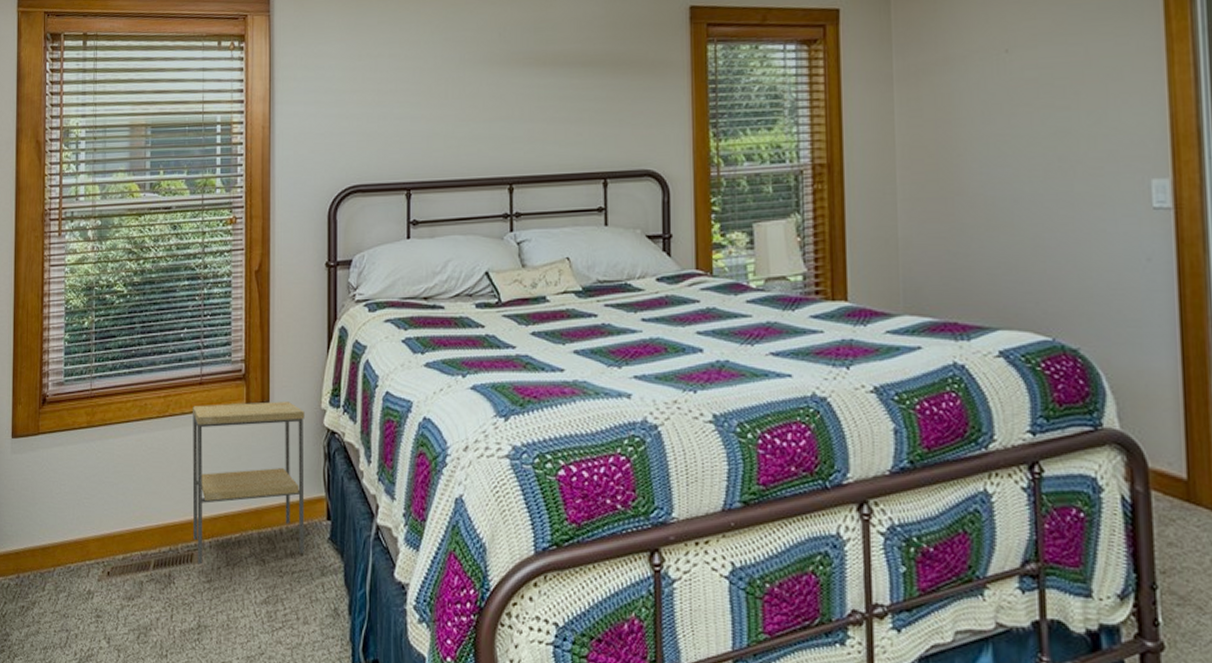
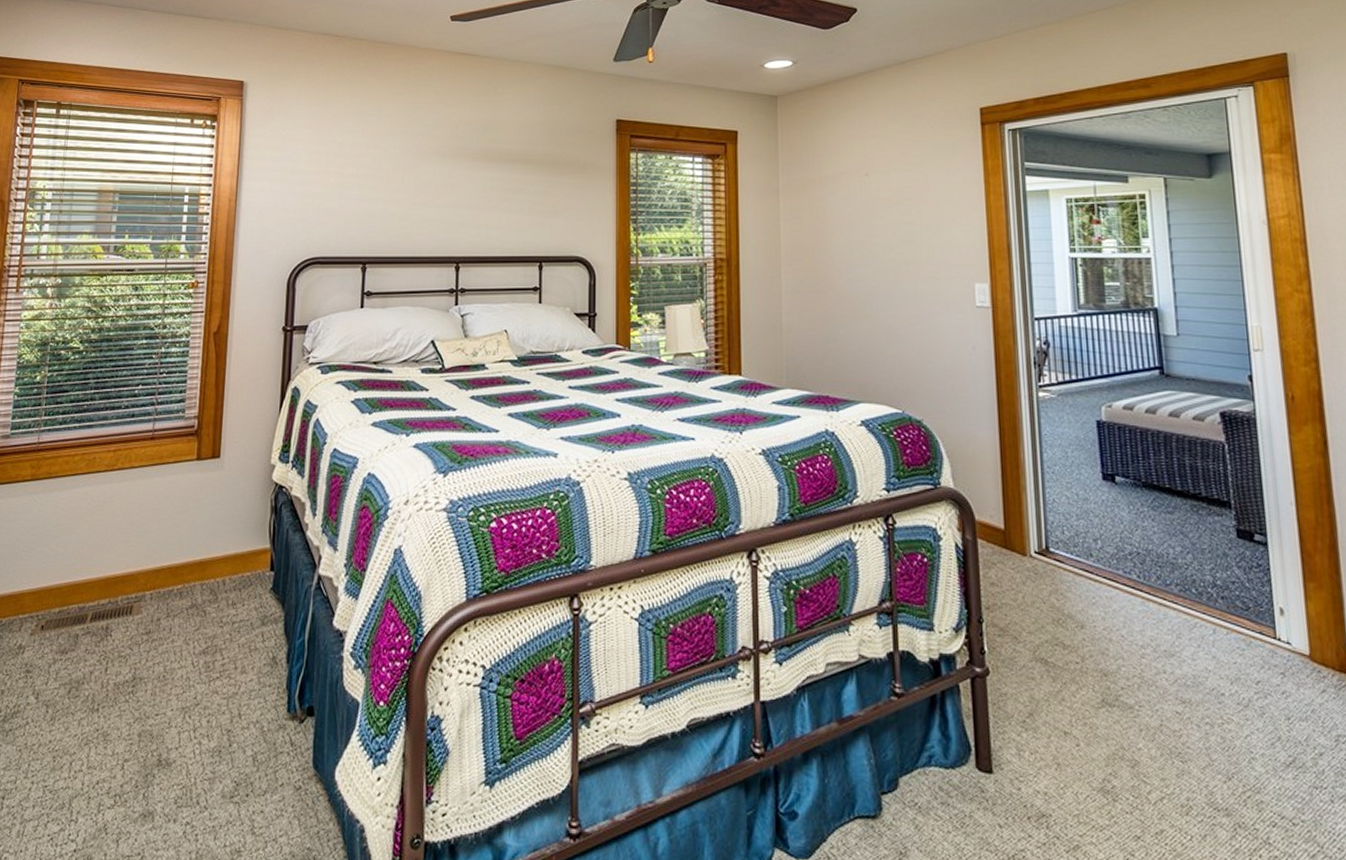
side table: present [192,401,305,565] -> none [134,457,254,617]

